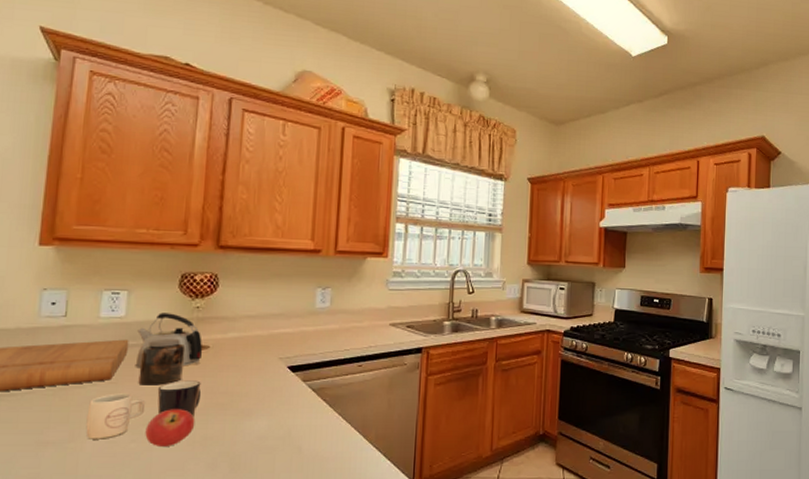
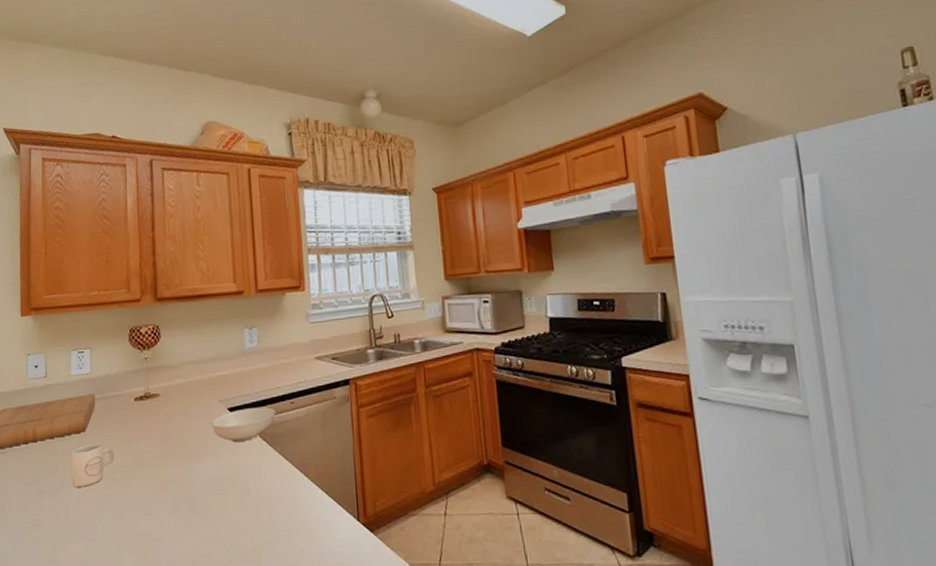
kettle: present [135,313,202,369] -> none [101,366,154,420]
jar: present [138,339,186,385] -> none [105,389,141,435]
fruit: present [145,409,195,446] -> none [117,455,156,492]
mug: present [157,380,202,417] -> none [122,427,158,463]
bowl: none [266,367,341,402] -> present [211,407,276,443]

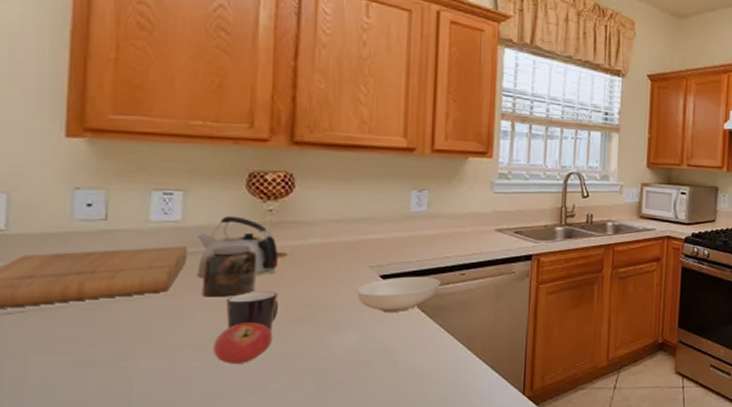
mug: present [70,443,115,487] -> none [140,306,212,358]
kettle: none [101,366,154,420] -> present [197,216,278,279]
jar: none [105,389,141,435] -> present [202,245,258,297]
fruit: none [117,455,156,492] -> present [213,323,273,364]
mug: none [122,427,158,463] -> present [225,291,279,331]

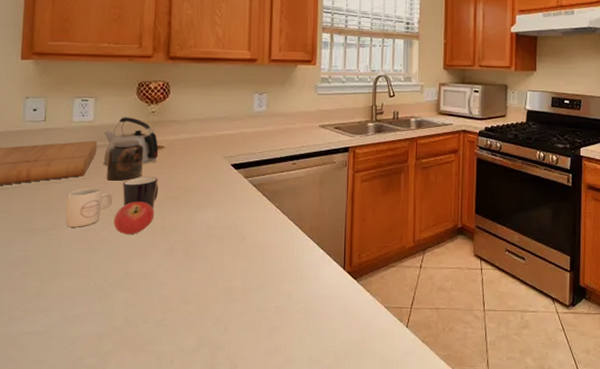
mug: none [140,306,212,358] -> present [65,188,113,227]
bowl: present [355,276,442,313] -> none [213,165,278,196]

